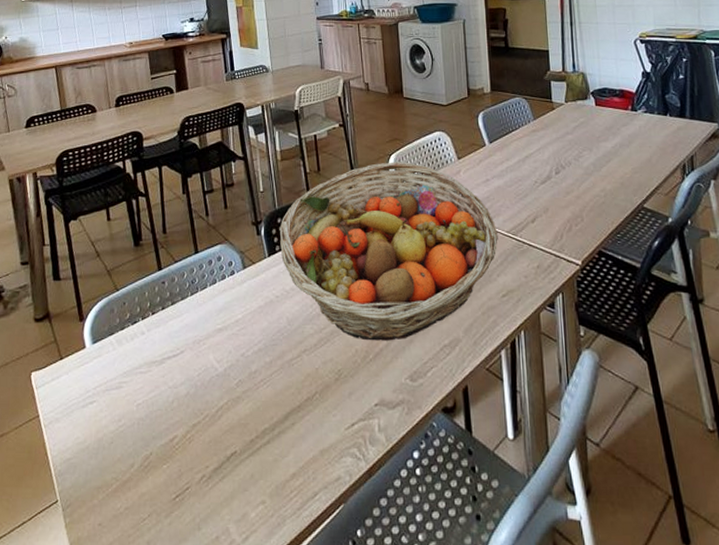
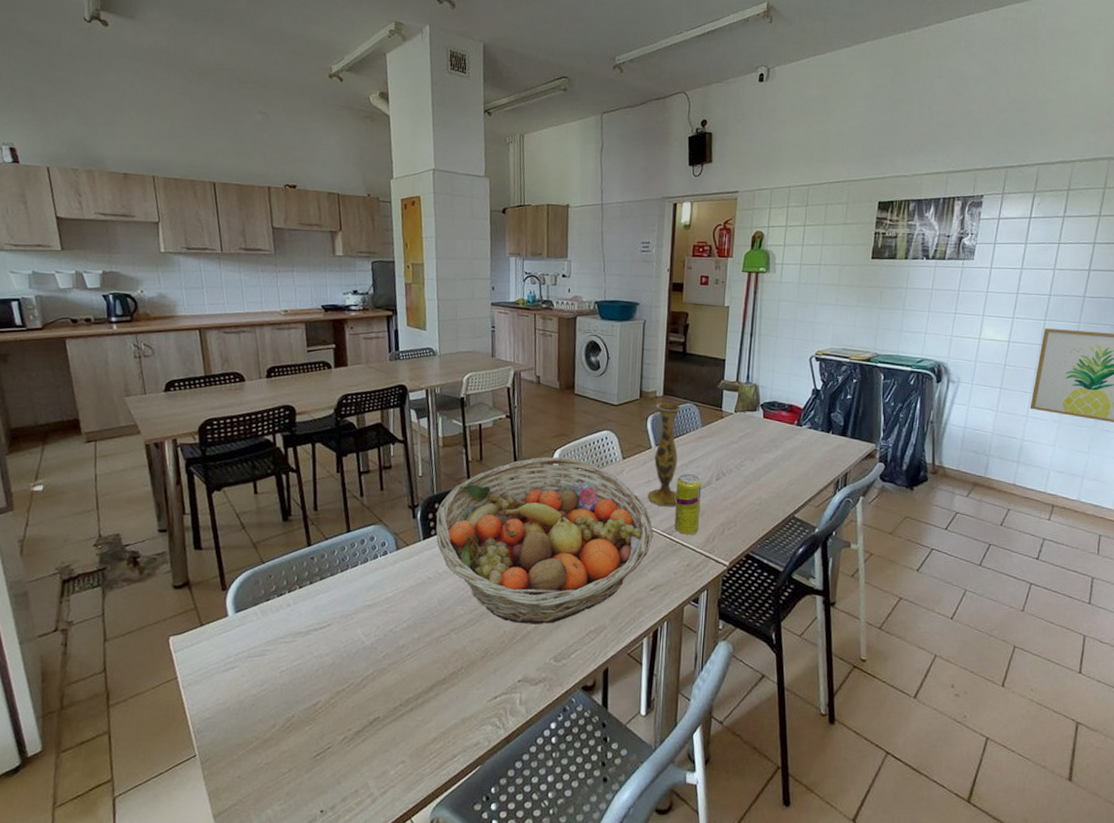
vase: none [486,98,518,206] -> present [647,402,682,507]
beverage can: none [515,169,545,234] -> present [674,473,702,535]

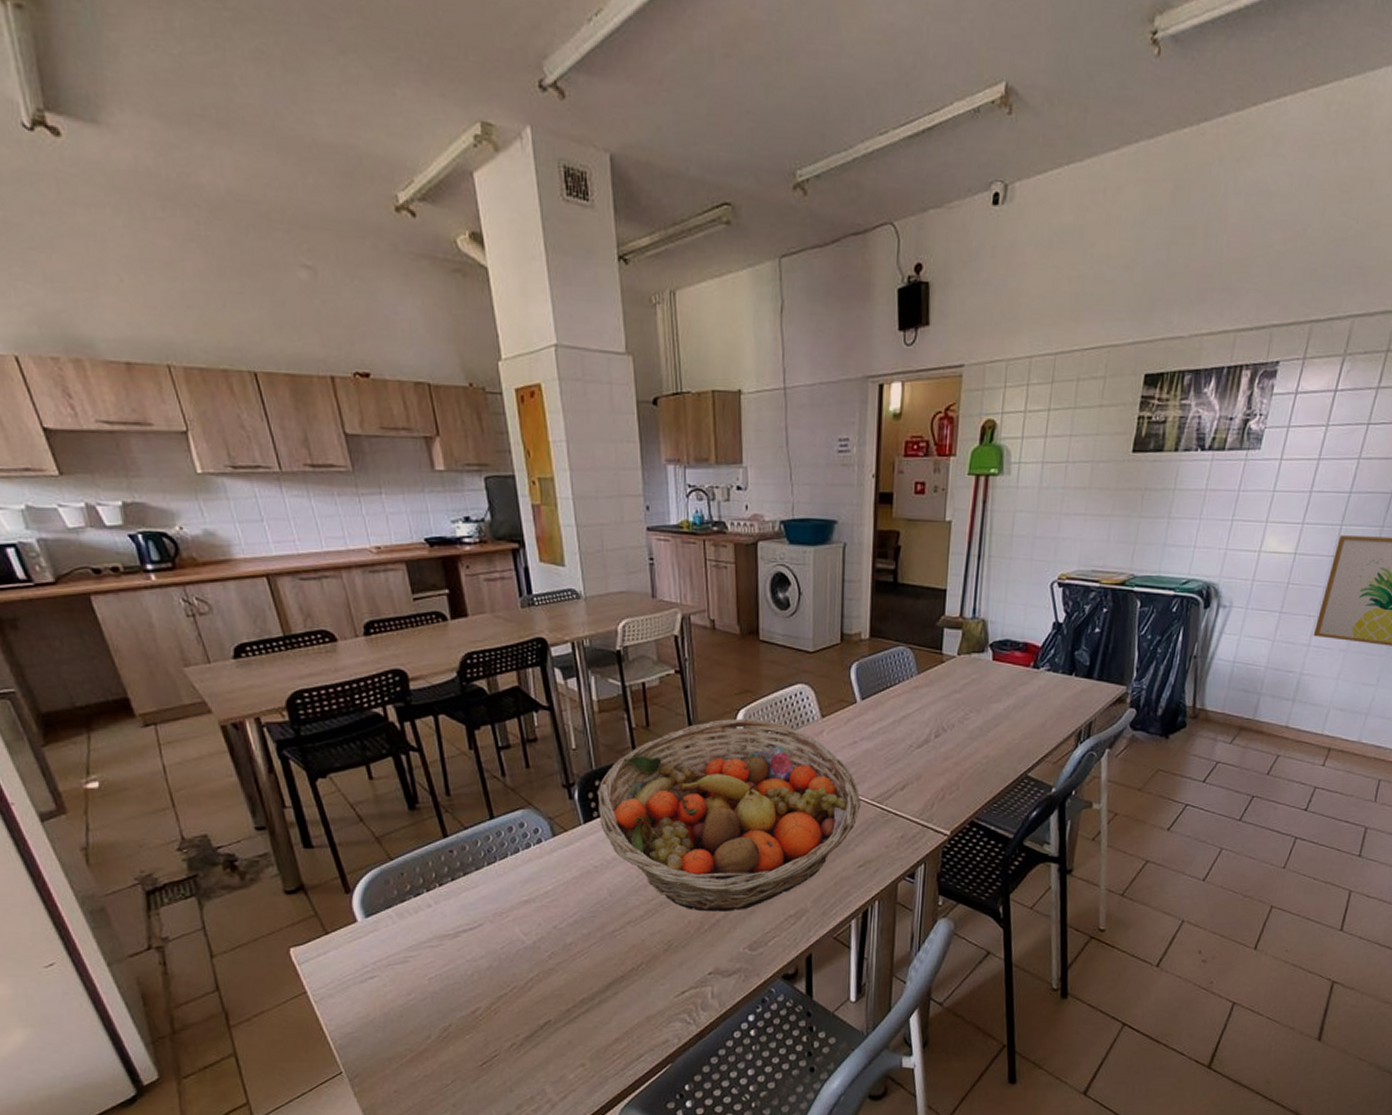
vase: present [647,402,682,507] -> none [852,646,893,772]
beverage can: present [674,473,702,535] -> none [885,731,918,803]

